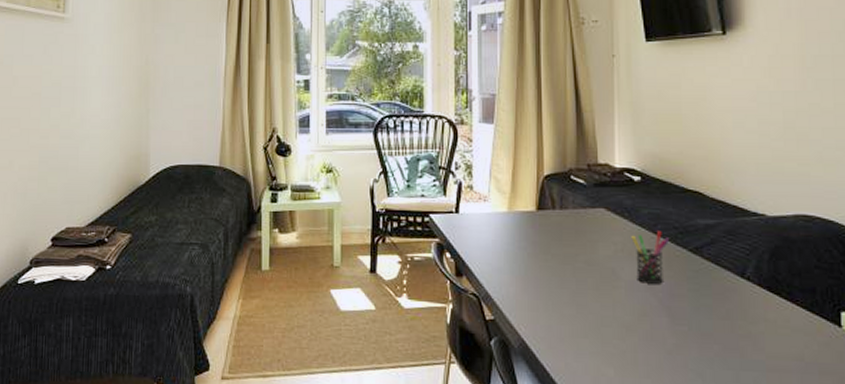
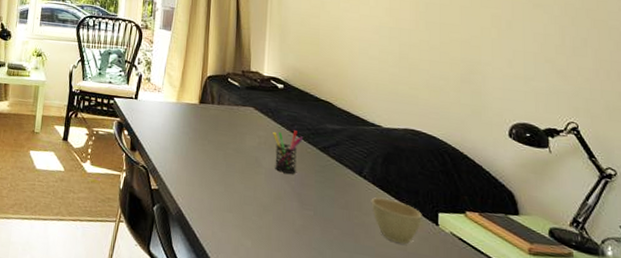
cup: none [757,300,821,354] -> present [371,197,422,245]

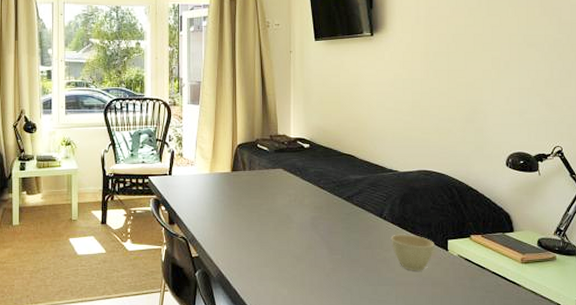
pen holder: present [273,130,304,174] -> none [302,185,330,225]

